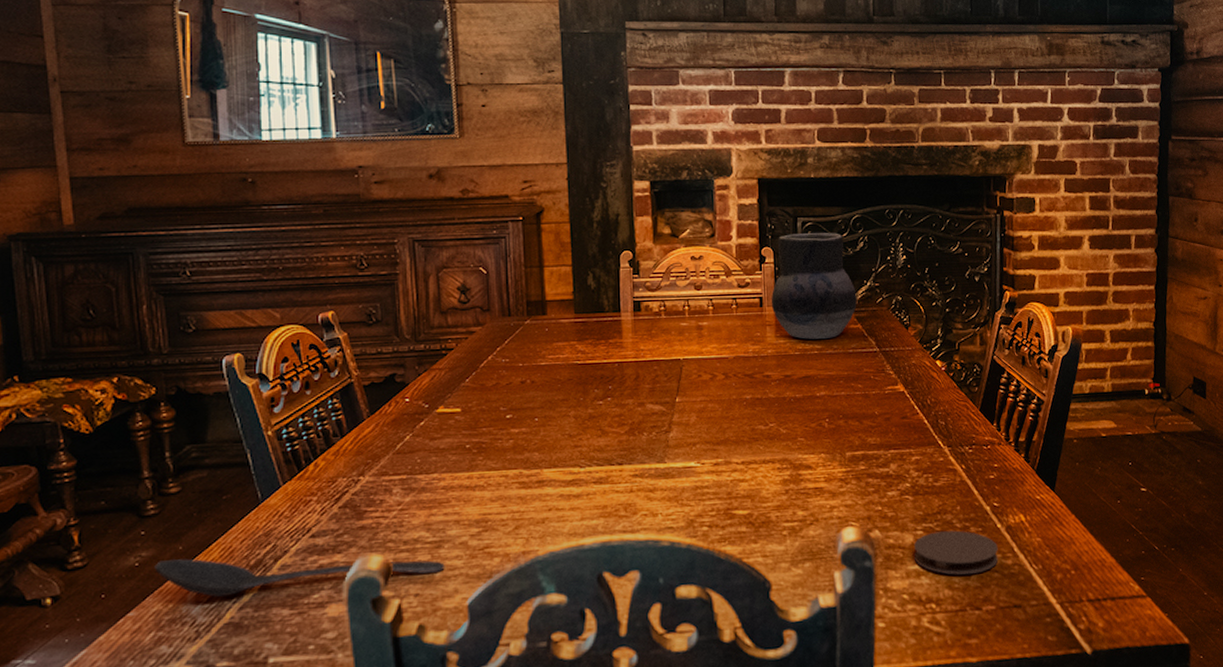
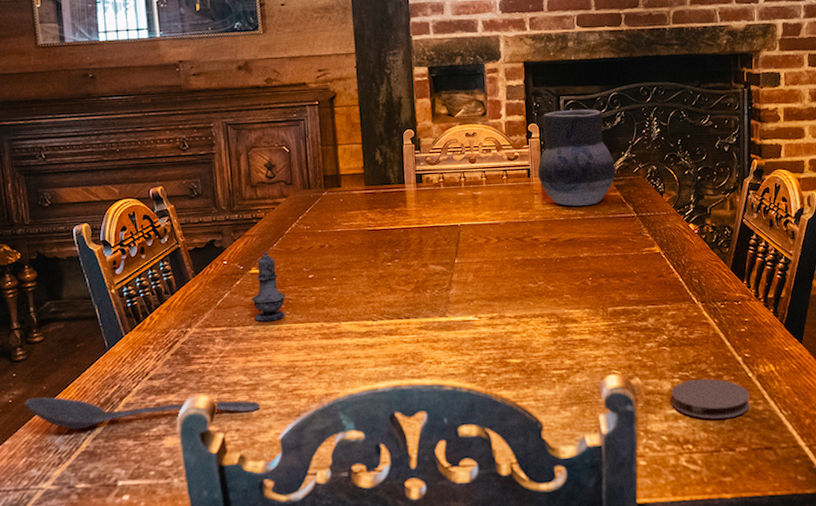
salt shaker: none [438,388,478,469] -> present [252,252,285,322]

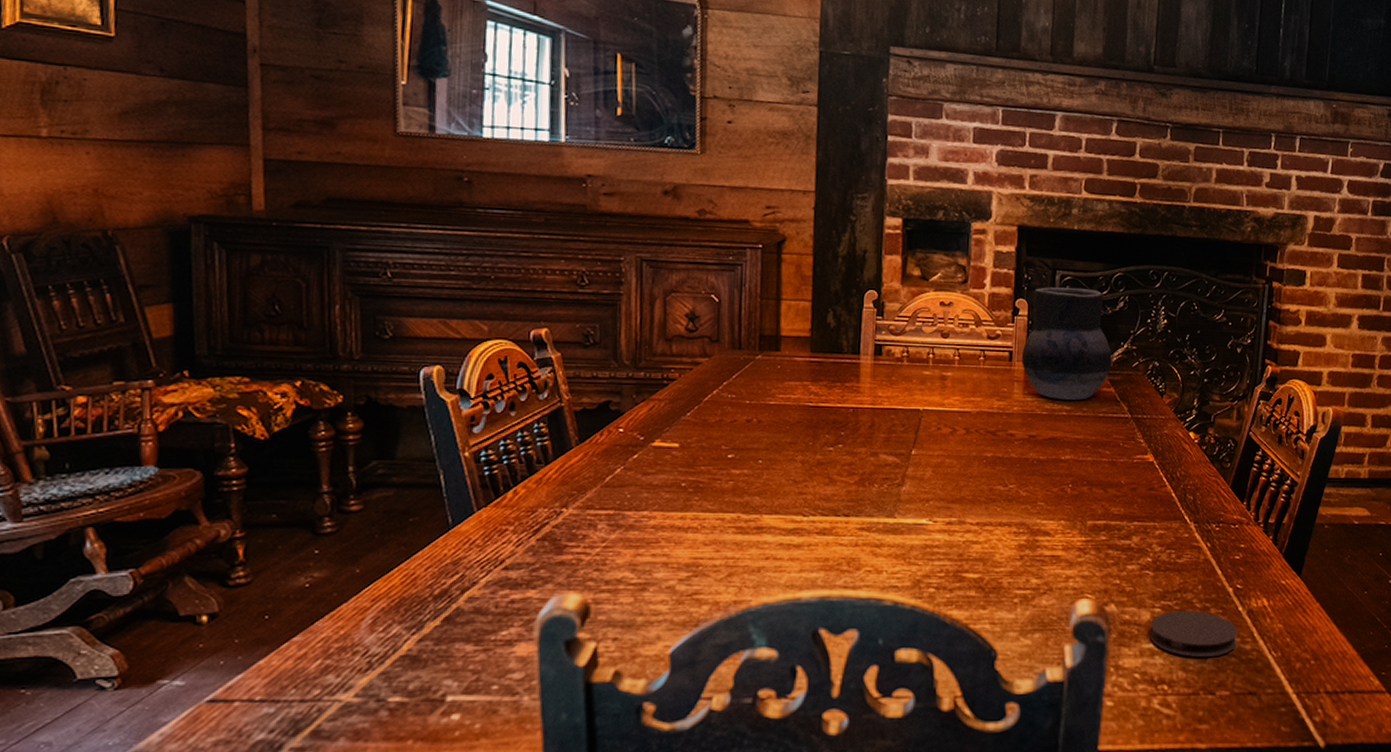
stirrer: present [24,397,260,430] -> none [327,583,649,628]
salt shaker: present [252,252,285,322] -> none [651,421,695,507]

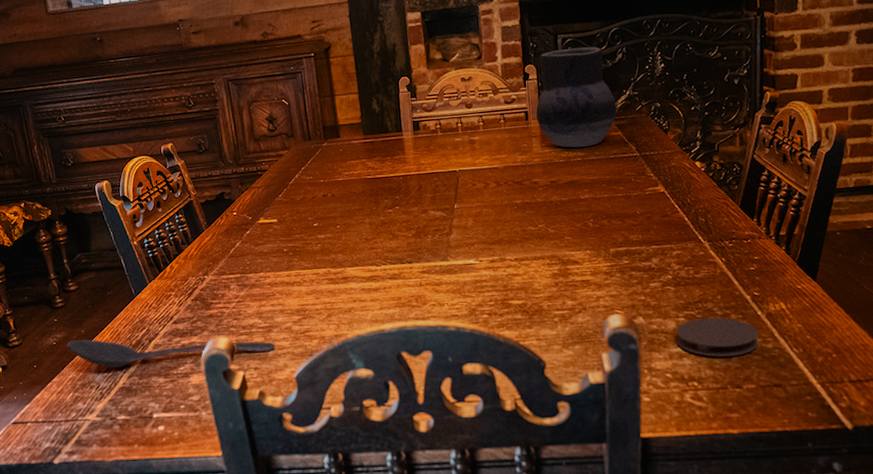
stirrer: none [327,583,649,628] -> present [67,339,276,369]

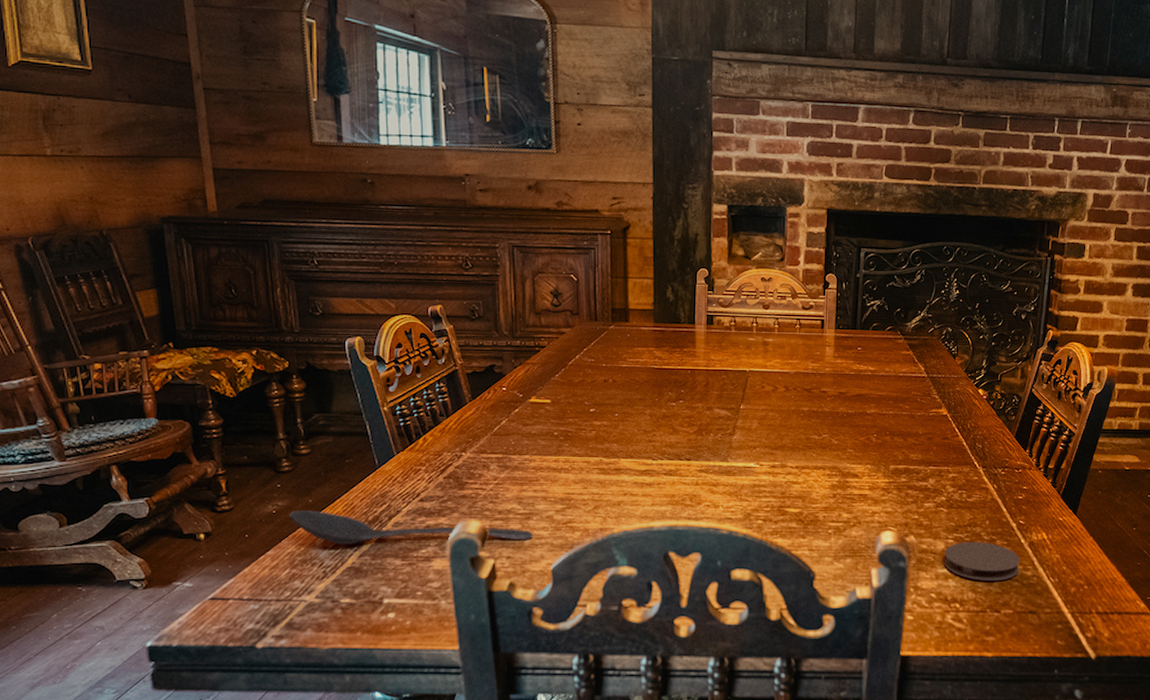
ceramic jug: present [535,46,617,148] -> none [831,263,911,362]

